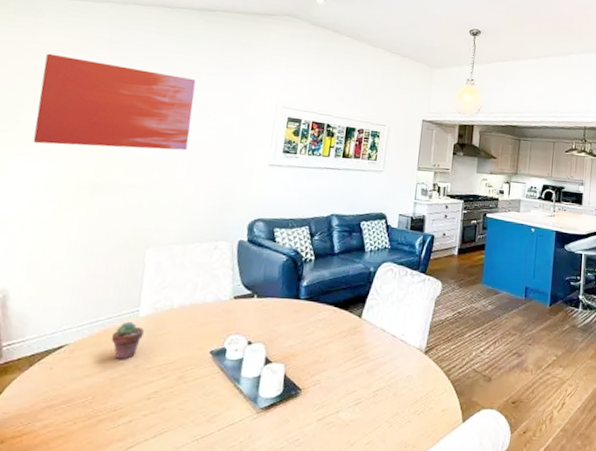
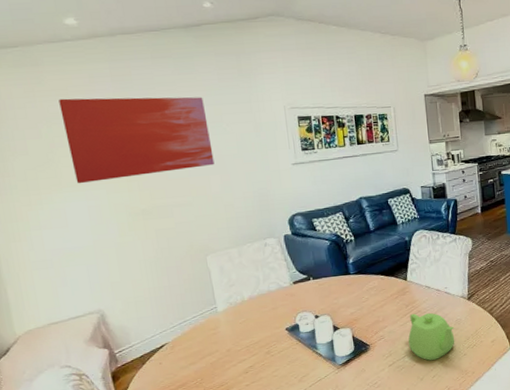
potted succulent: present [111,321,144,360] -> none [200,317,226,348]
teapot: none [346,359,403,423] -> present [408,312,455,361]

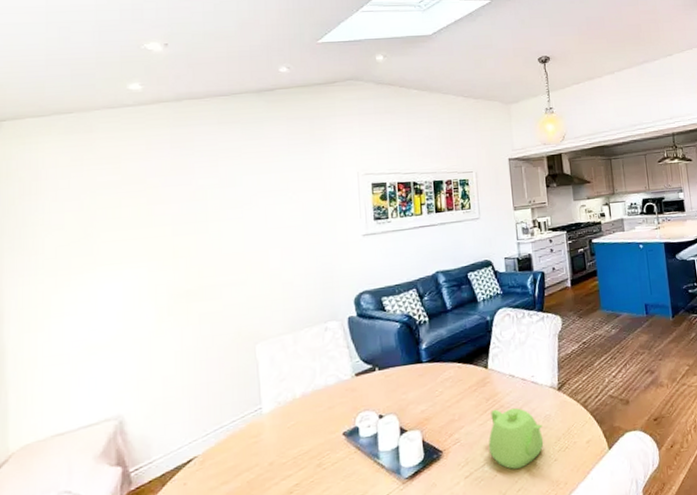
wall art: present [59,97,215,184] -> none [109,163,275,262]

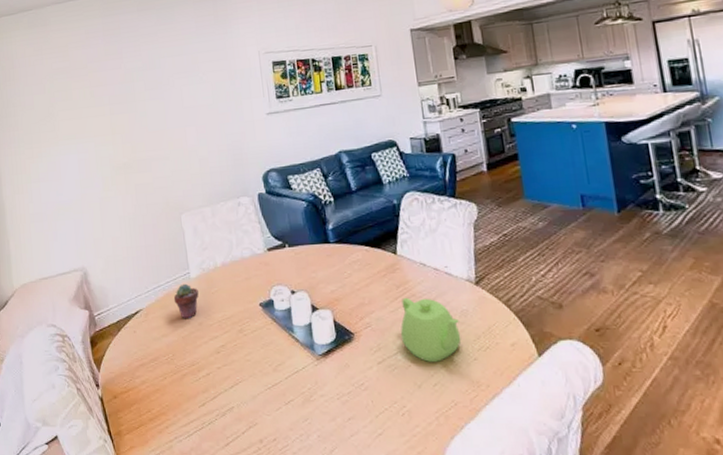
potted succulent: none [239,420,271,461] -> present [173,283,199,319]

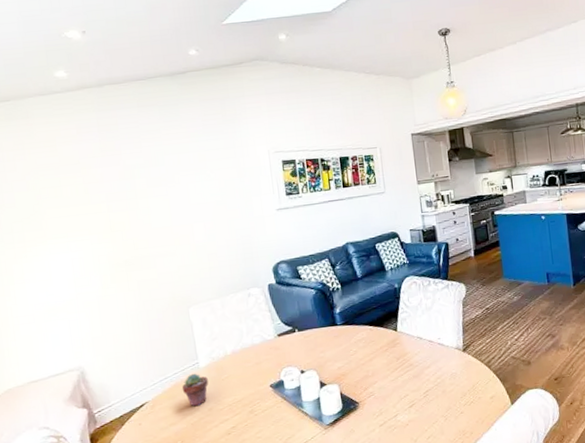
teapot: present [401,297,461,363] -> none [400,366,451,420]

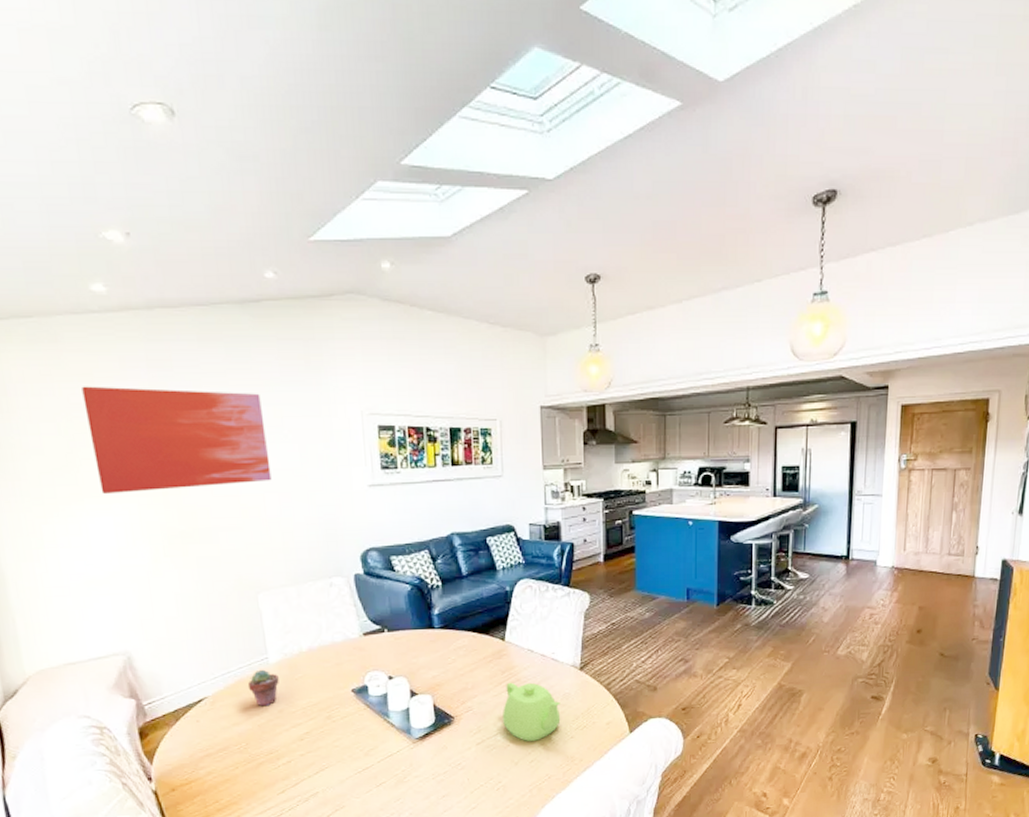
wall art: none [47,143,198,236] -> present [82,386,272,495]
teapot: none [400,366,451,420] -> present [503,682,561,742]

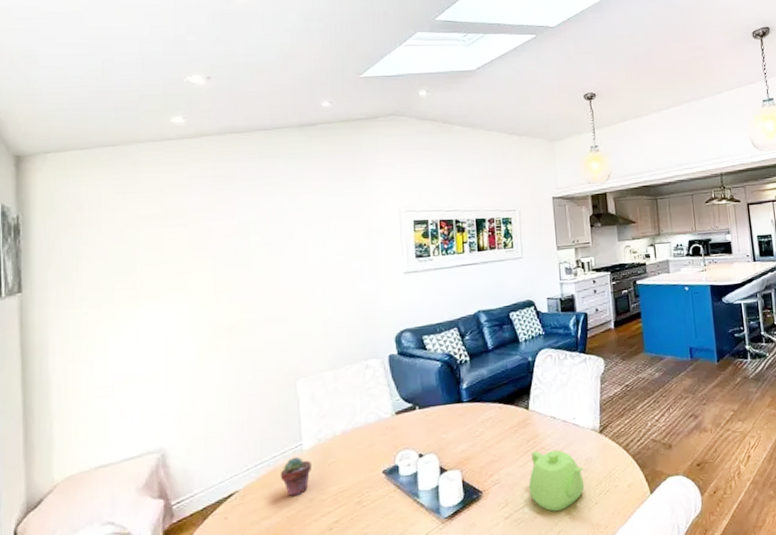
wall art: present [82,386,272,495] -> none [152,199,317,296]

